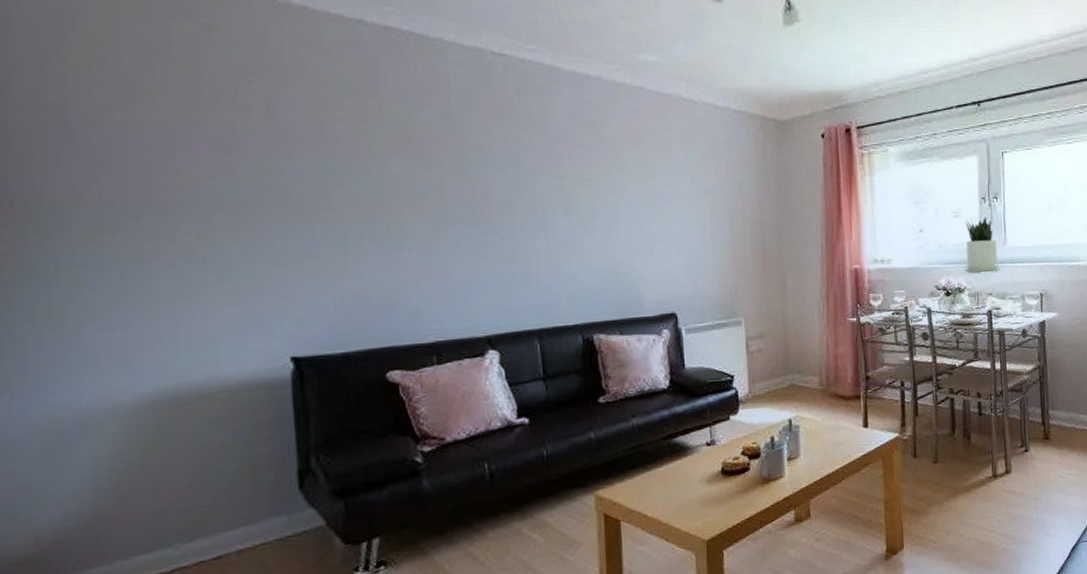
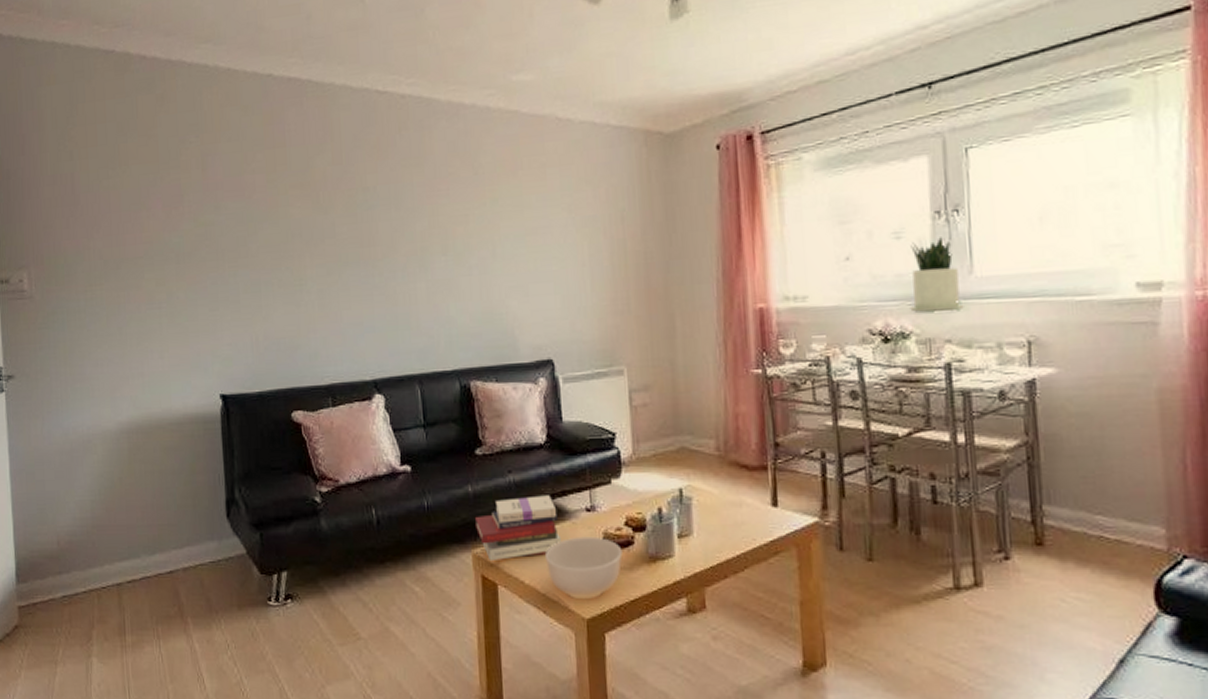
books: none [598,434,684,501] -> present [475,495,562,562]
bowl: none [667,467,739,525] -> present [544,536,623,600]

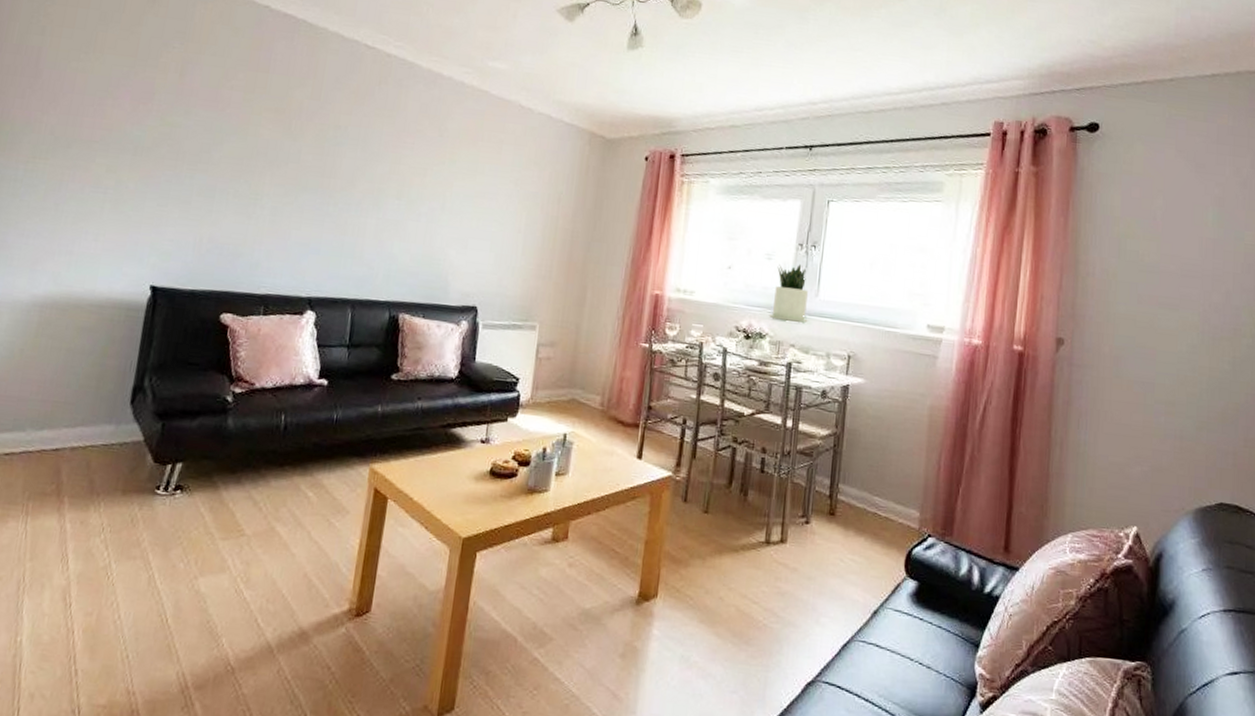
books: present [475,495,562,562] -> none [378,422,455,477]
bowl: present [544,536,623,600] -> none [436,464,506,521]

